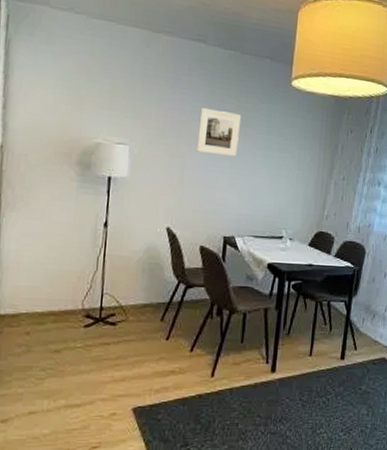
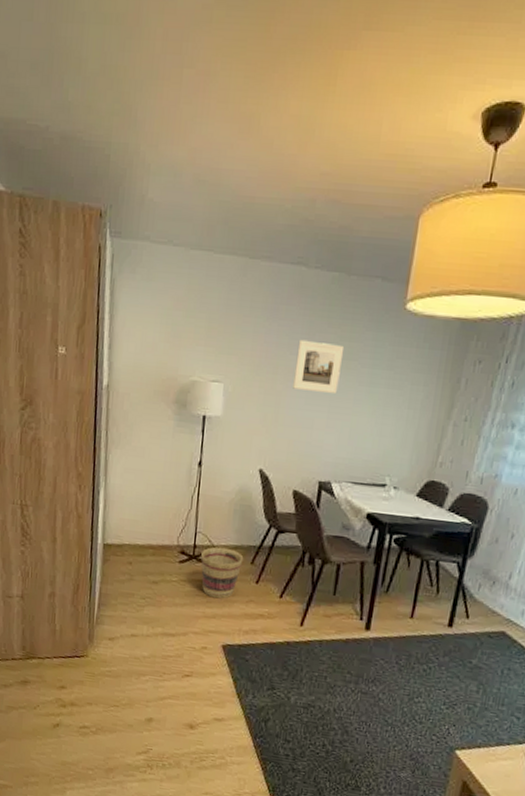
basket: none [108,307,153,360] -> present [201,547,244,599]

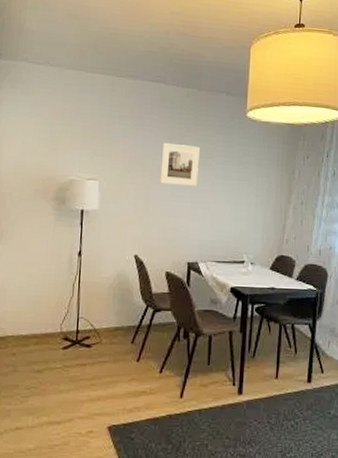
basket: present [201,547,244,599] -> none [84,330,124,381]

